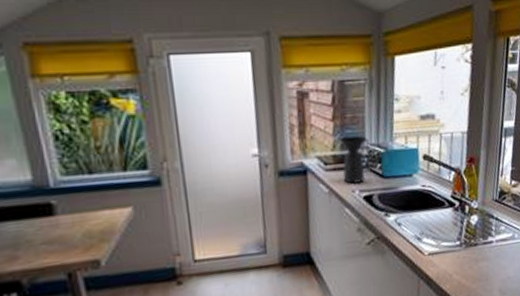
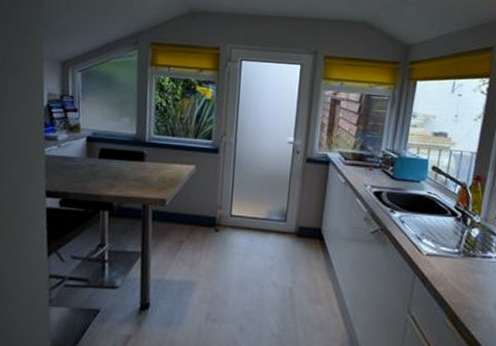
coffee maker: present [339,135,370,184] -> none [358,139,385,181]

